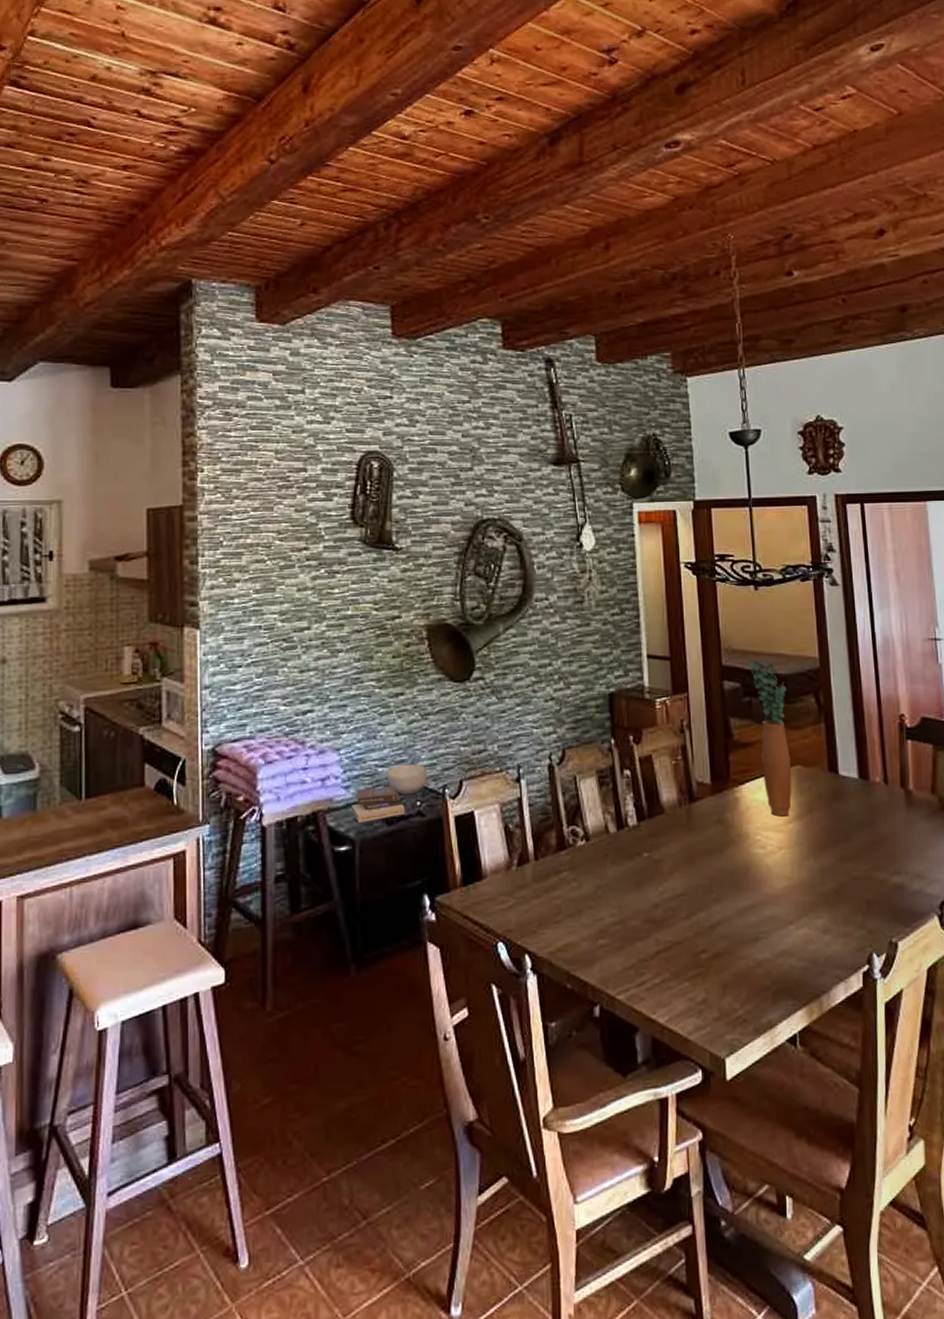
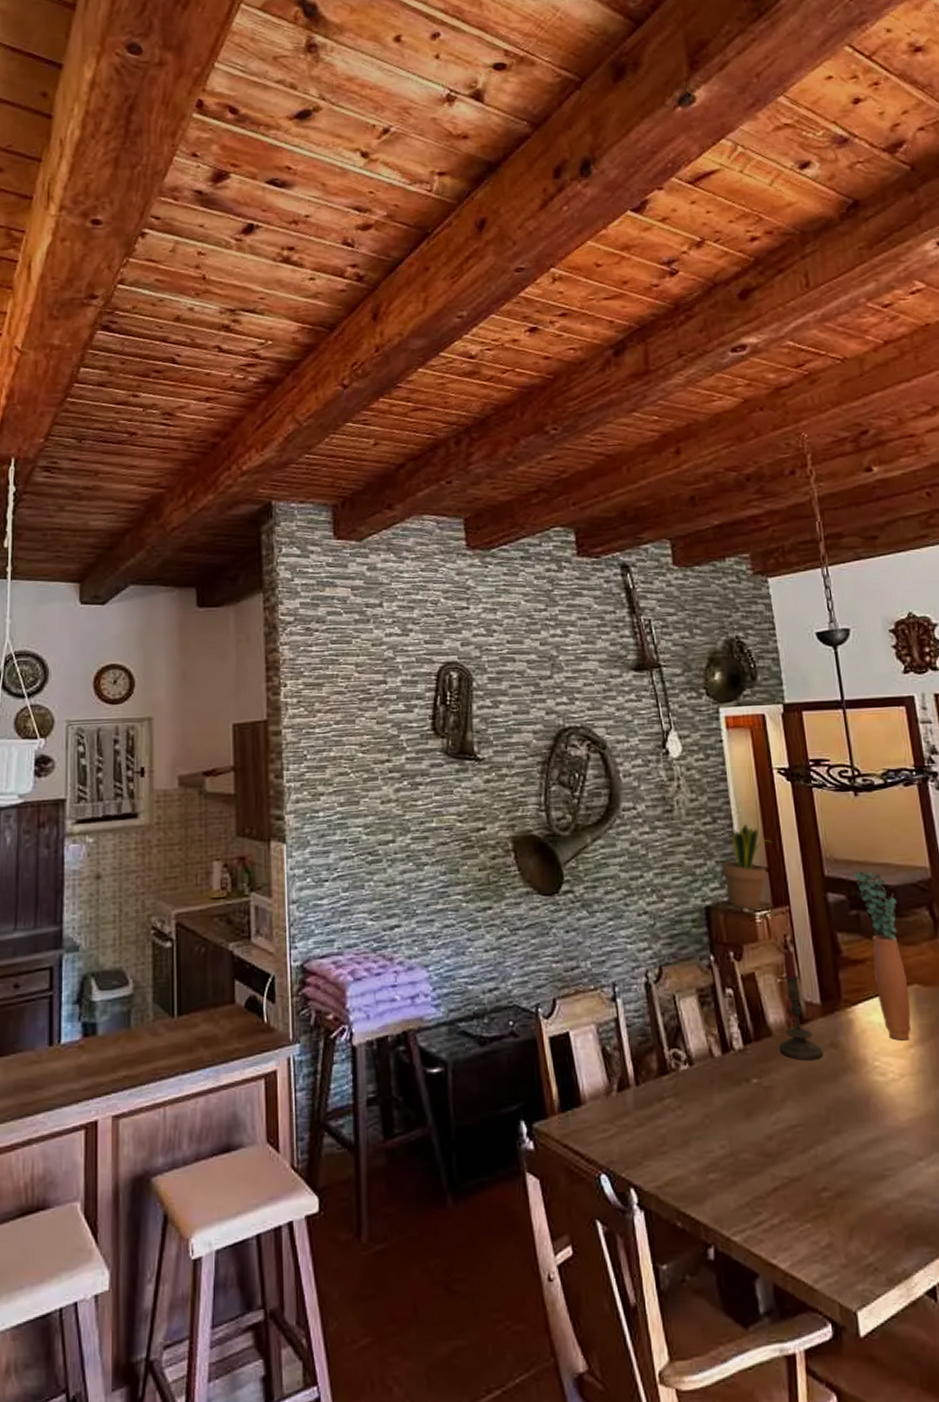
books: present [352,786,405,824] -> none [443,1005,498,1044]
bowl: present [386,763,427,797] -> none [476,981,519,1016]
potted plant: none [627,614,677,698] -> present [722,823,774,912]
candle: none [670,732,710,836] -> present [779,948,824,1061]

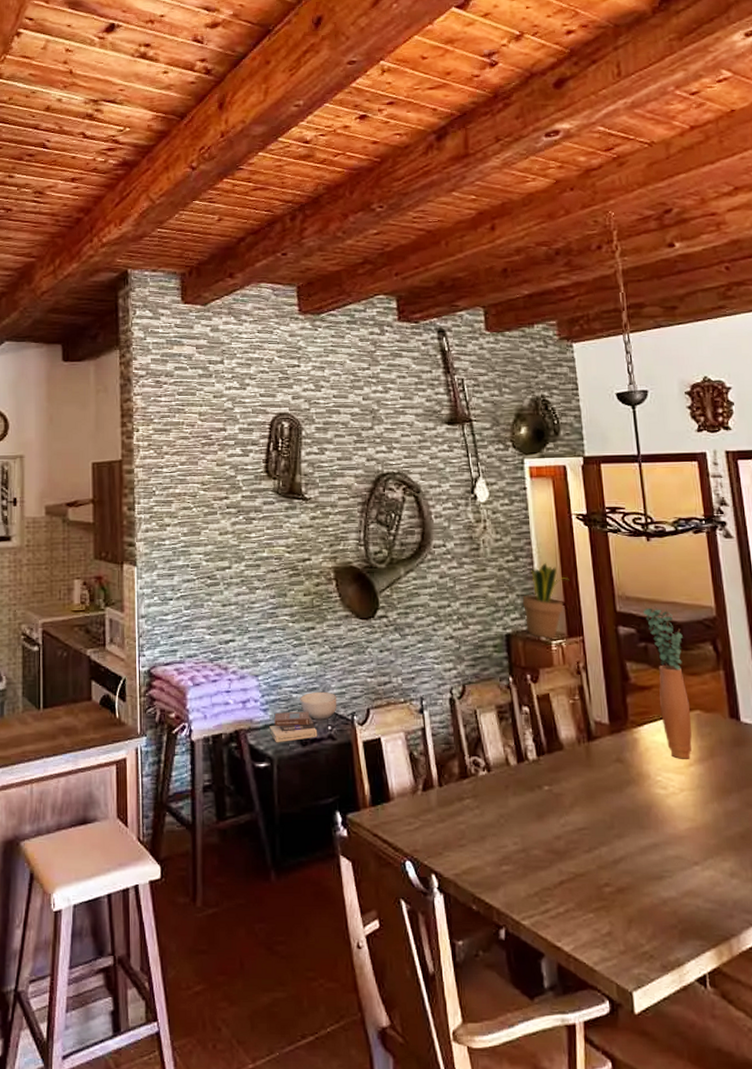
books: none [443,1005,498,1044] -> present [270,711,318,743]
bowl: none [476,981,519,1016] -> present [300,691,337,721]
candle: present [779,948,824,1061] -> none [569,673,610,773]

